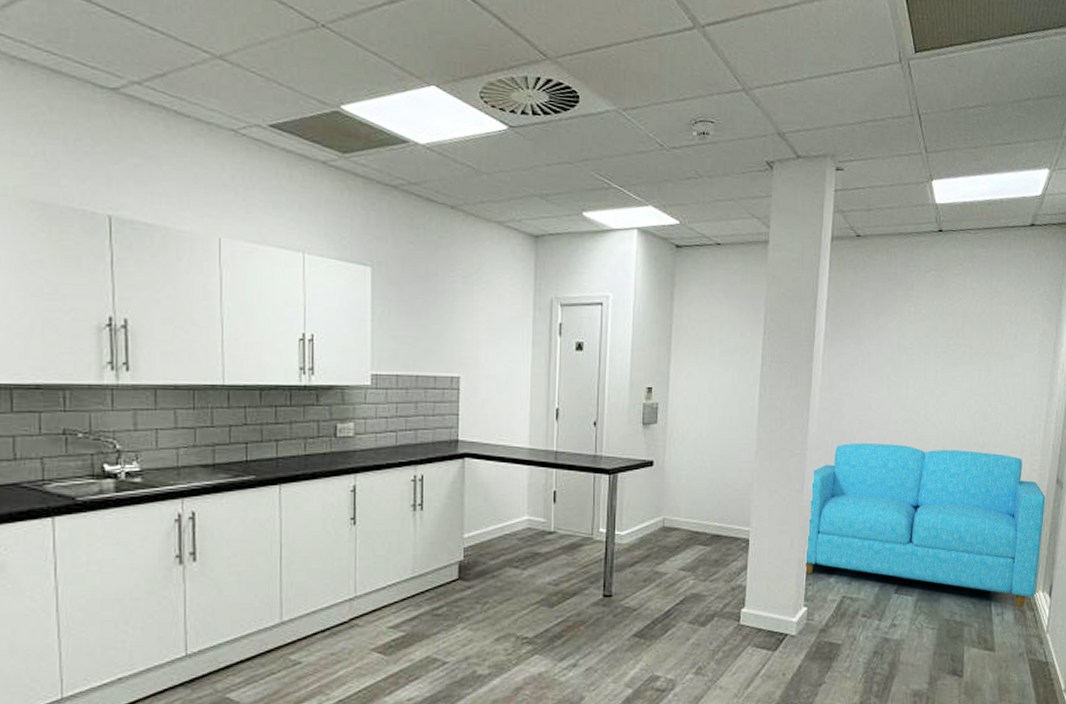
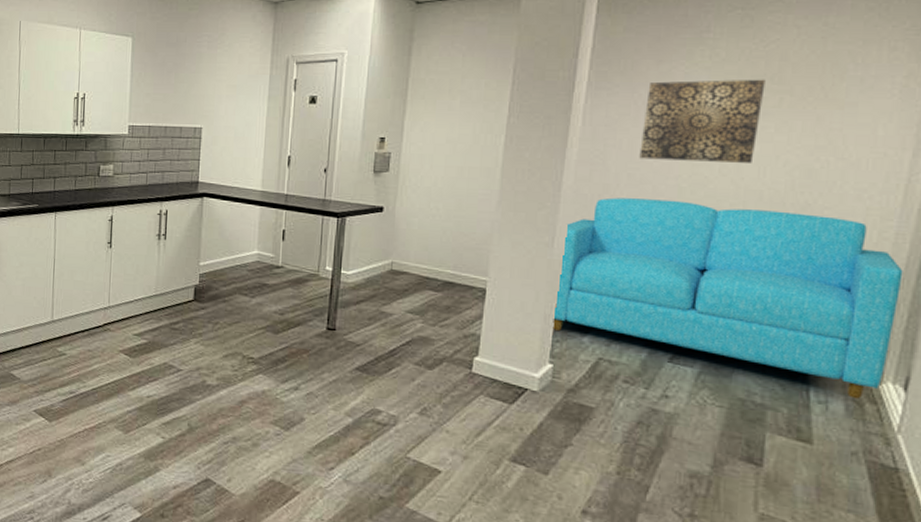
wall art: none [867,333,953,409] -> present [639,79,766,163]

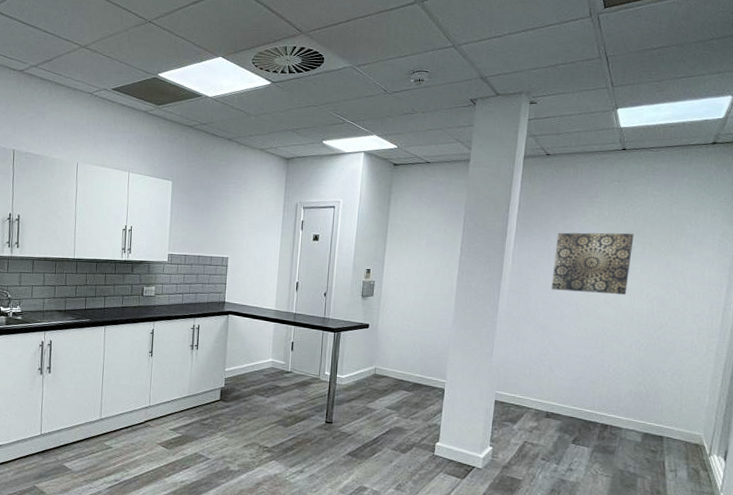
sofa: present [552,197,903,399] -> none [492,319,722,468]

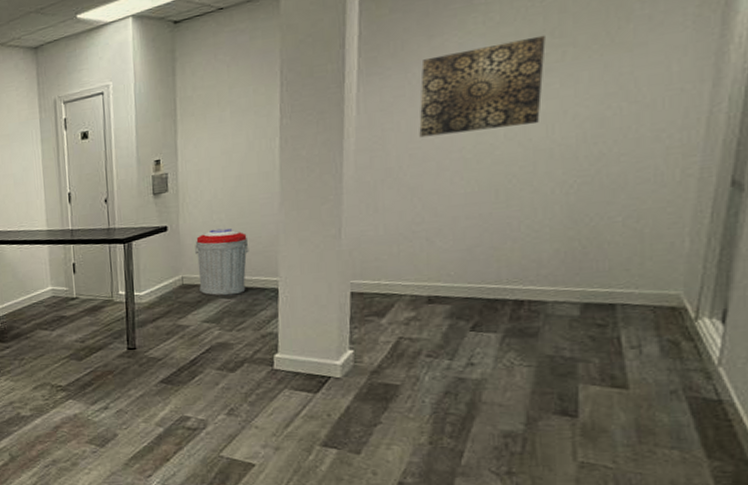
trash can: none [387,333,428,389] -> present [194,228,249,296]

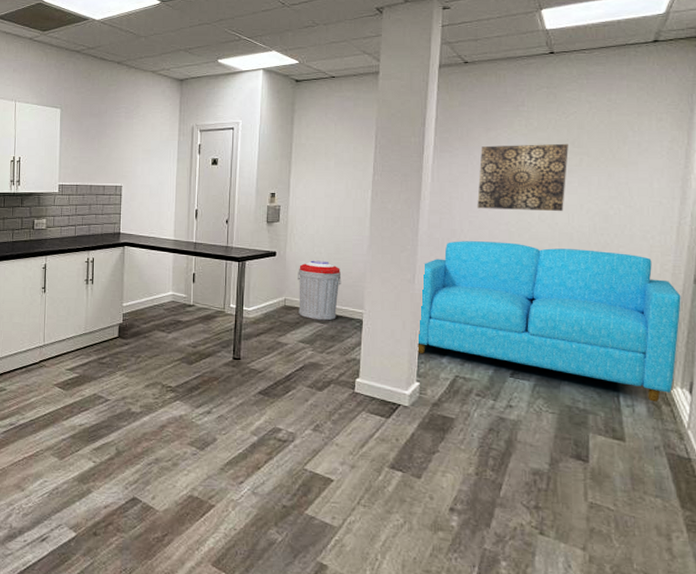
sofa: none [348,162,712,339] -> present [417,241,681,402]

